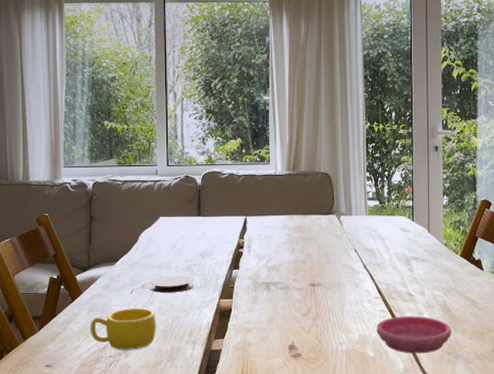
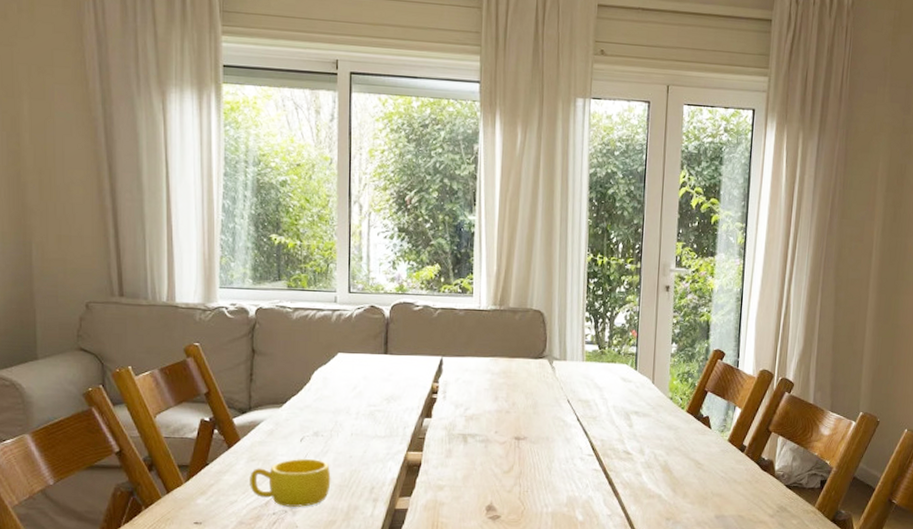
coaster: present [149,275,194,292] -> none [323,422,378,442]
saucer: present [376,316,452,354] -> none [587,476,672,519]

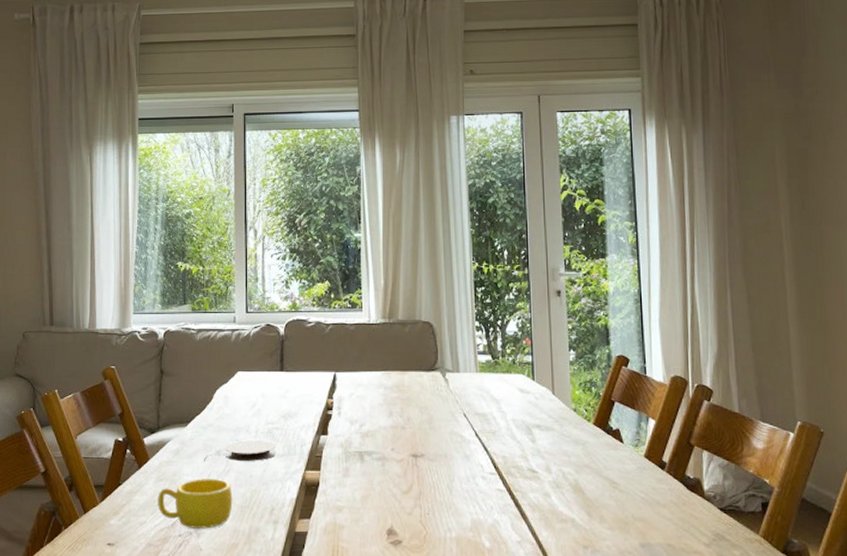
coaster: none [323,422,378,442] -> present [224,440,276,461]

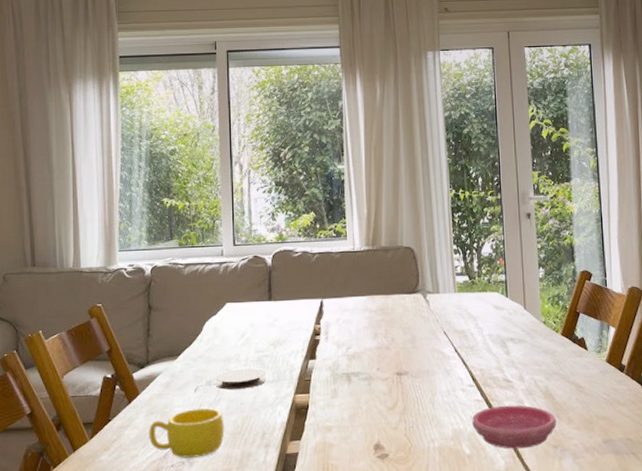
saucer: none [493,497,587,546] -> present [472,405,556,449]

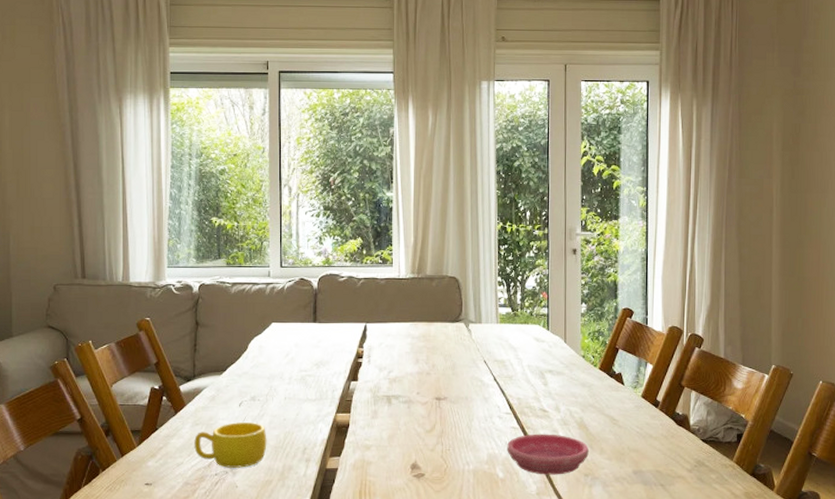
coaster: present [215,368,266,389] -> none [259,387,308,405]

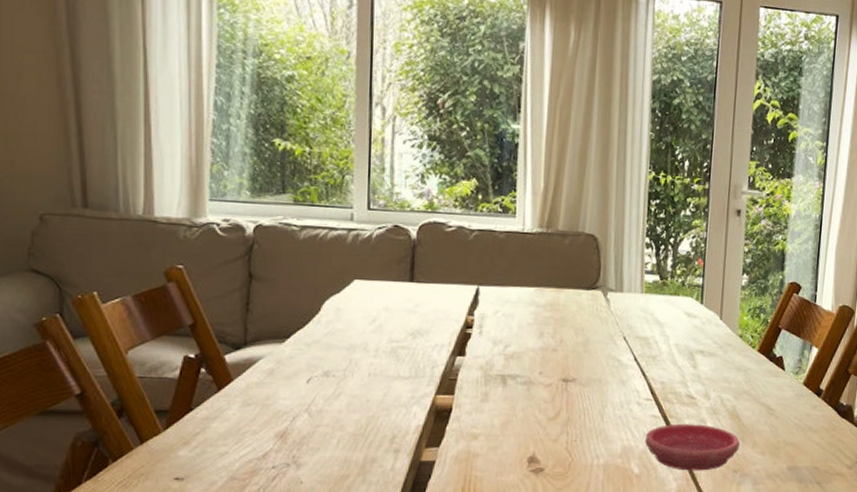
cup: present [194,421,267,468] -> none [244,402,344,459]

